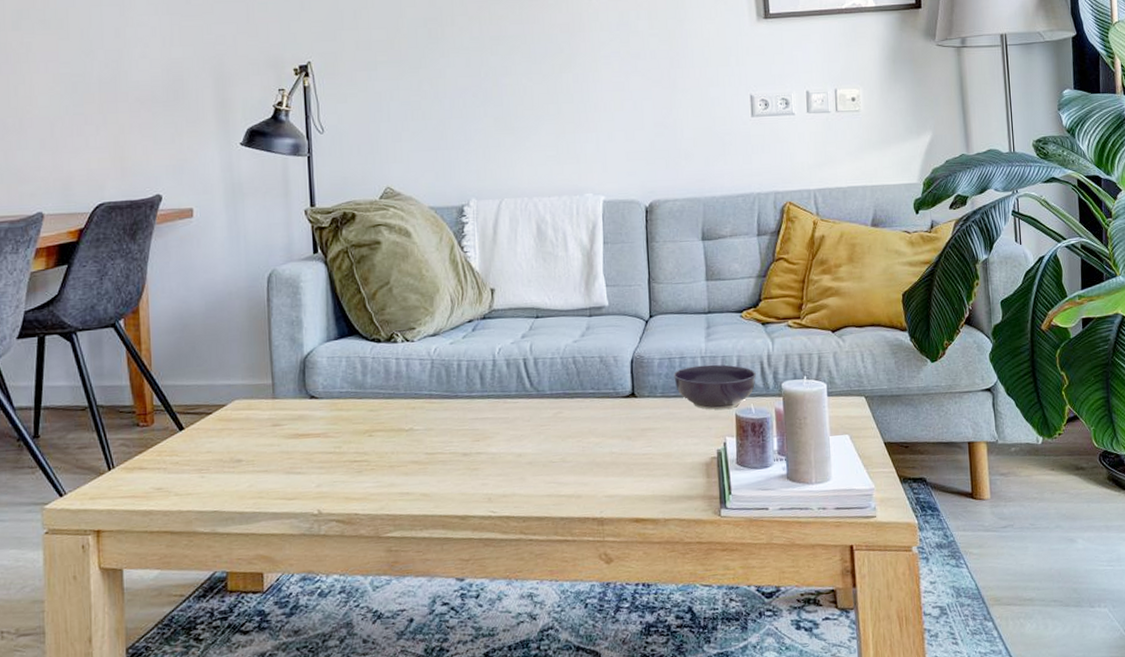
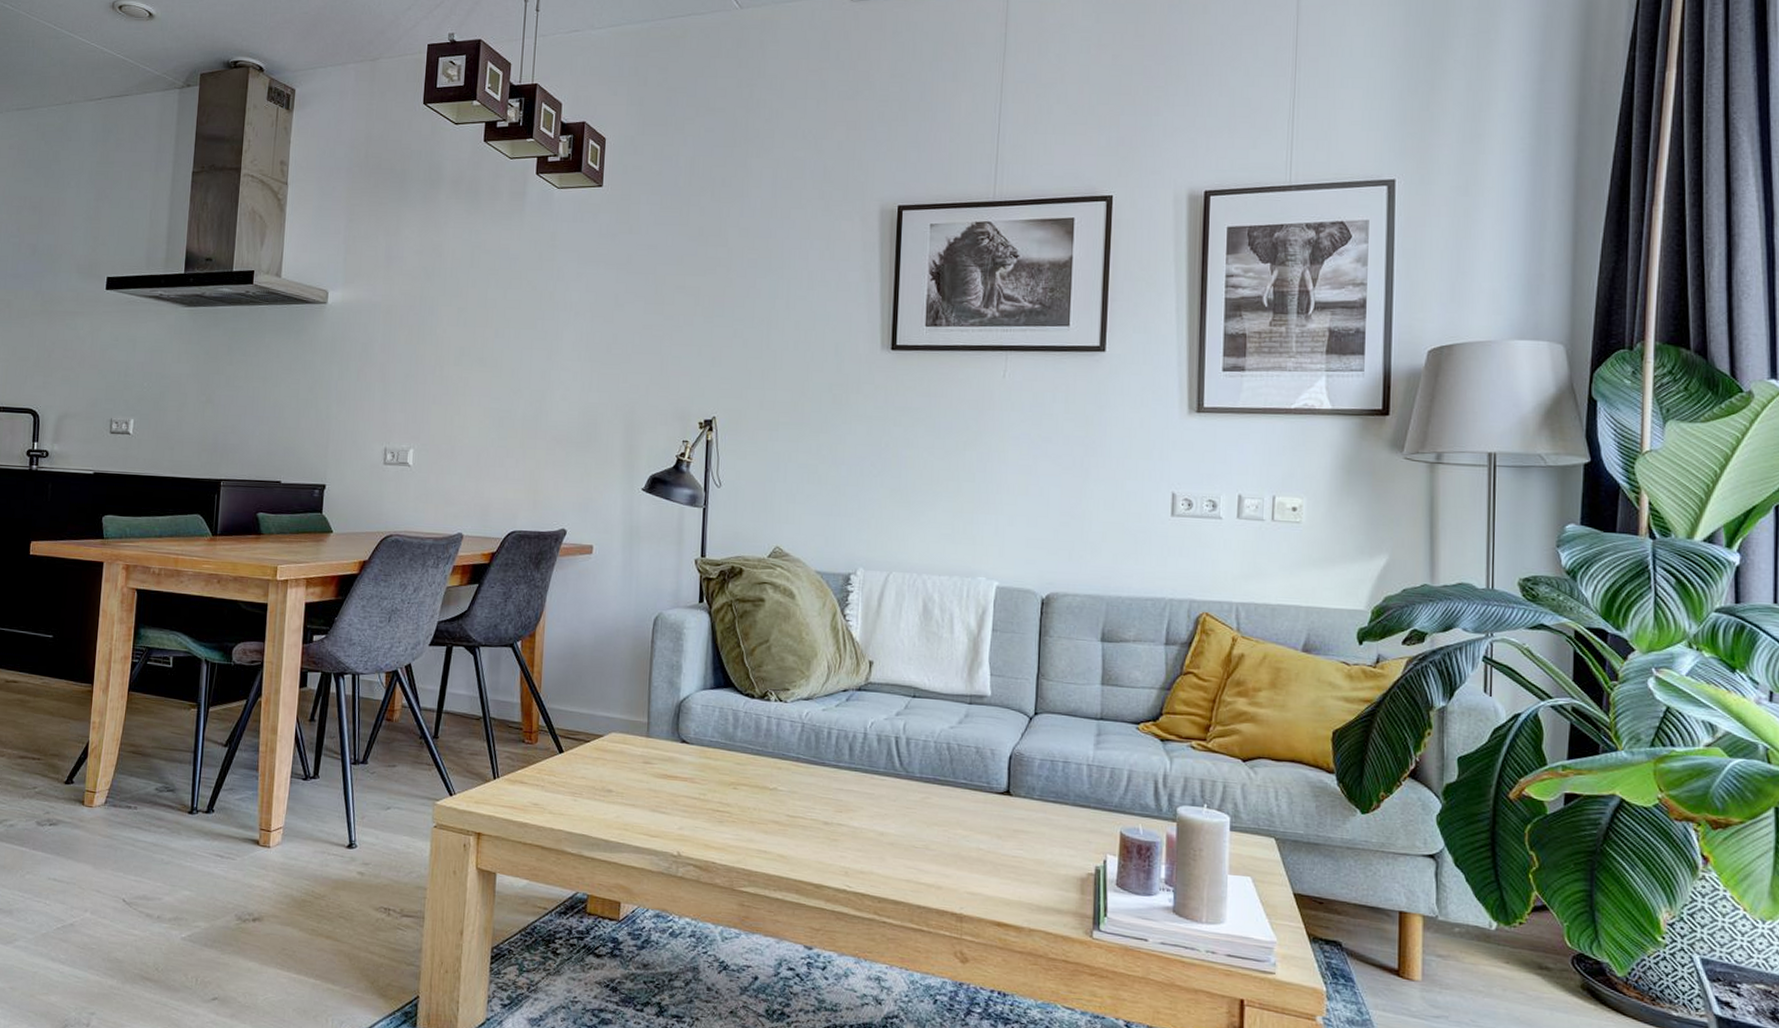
bowl: present [674,364,756,410] -> none [1055,773,1148,825]

